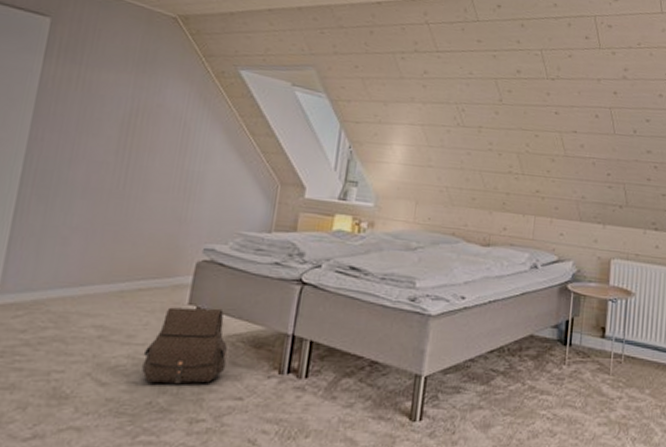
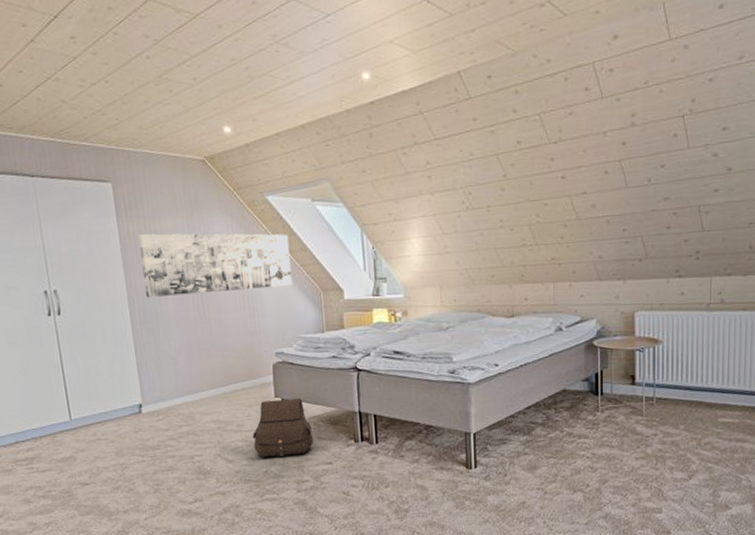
wall art: none [52,81,255,172] -> present [138,233,293,297]

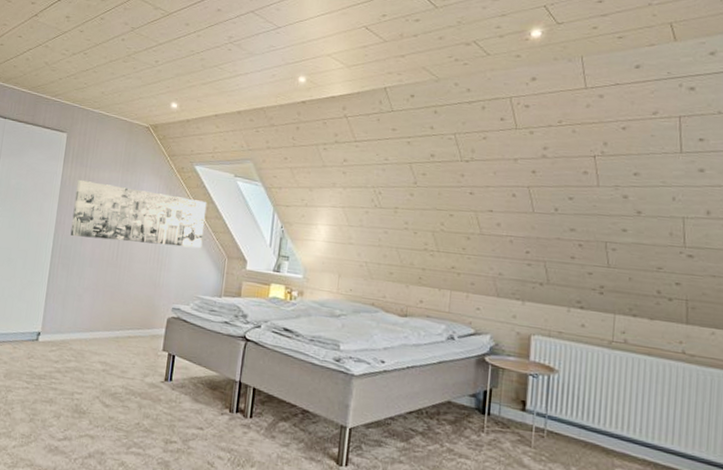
satchel: present [252,397,314,457] -> none [132,352,191,414]

